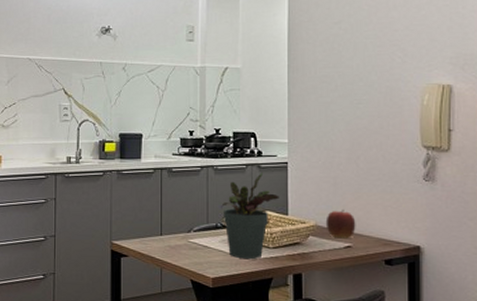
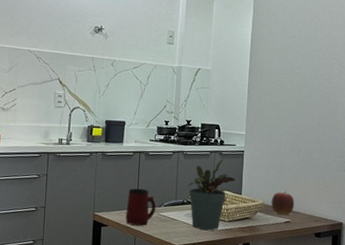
mug: none [149,211,185,255] -> present [125,188,156,226]

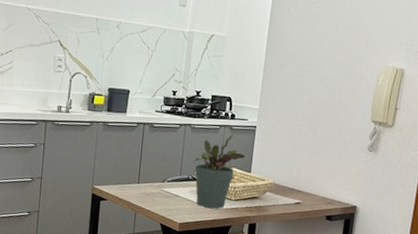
mug: present [125,188,156,226] -> none [126,161,159,201]
apple: present [271,192,295,216] -> none [281,171,308,197]

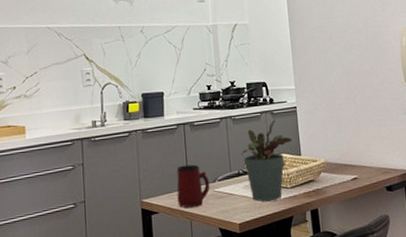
mug: none [126,161,159,201] -> present [176,164,210,208]

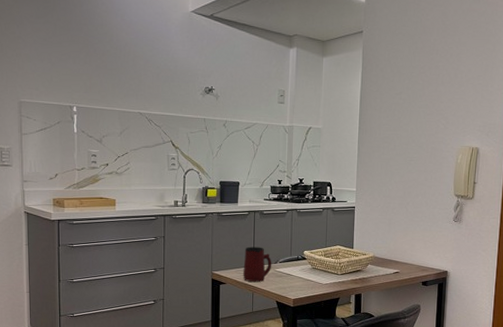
potted plant: present [241,119,292,202] -> none [302,215,347,284]

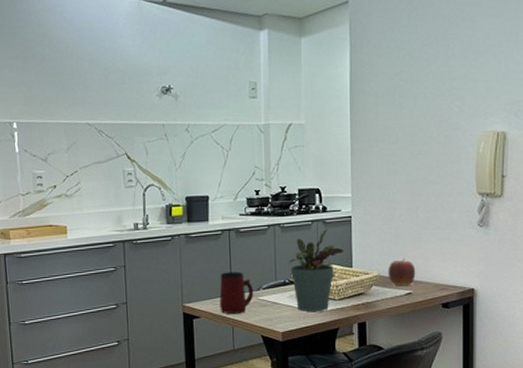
potted plant: none [302,215,347,284] -> present [288,228,344,312]
apple: none [381,244,403,267] -> present [387,259,416,287]

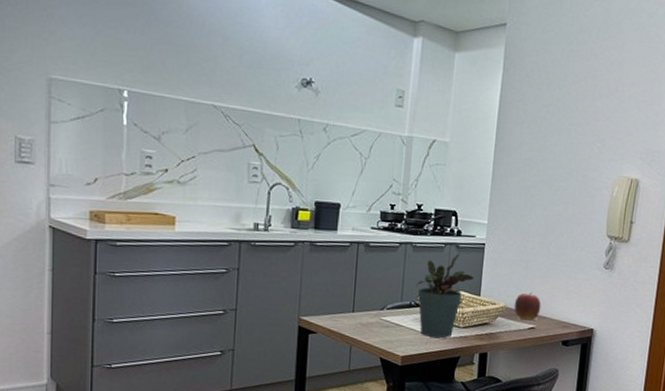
mug: present [219,271,254,314] -> none [339,287,378,333]

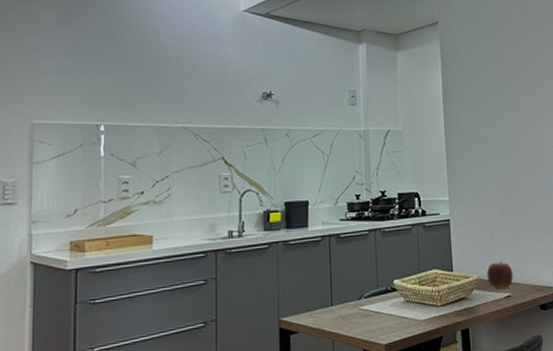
potted plant: present [416,252,474,339] -> none [390,232,444,321]

